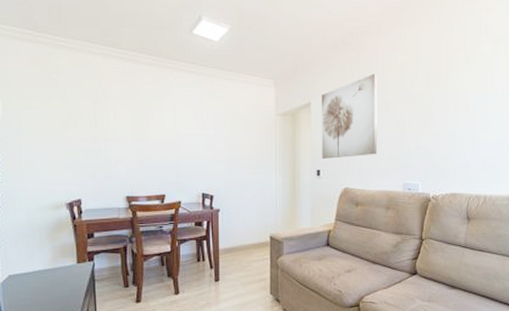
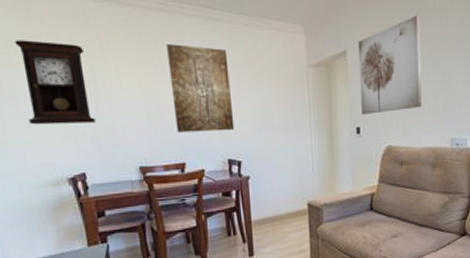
pendulum clock: none [35,87,93,157] -> present [14,40,96,125]
wall art: none [157,93,209,168] -> present [167,44,235,133]

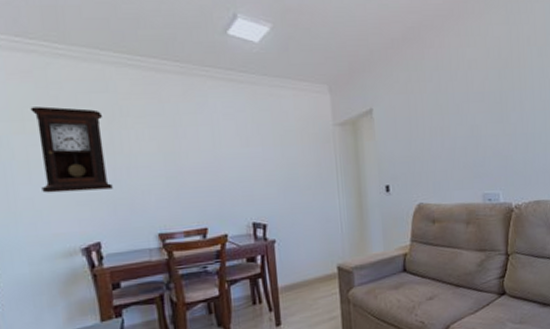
wall art: present [167,44,235,133] -> none [189,107,259,197]
wall art: present [358,15,421,114] -> none [384,72,451,172]

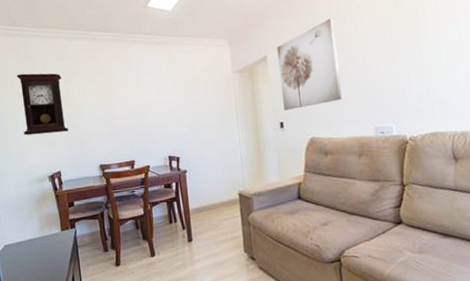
wall art: none [384,72,451,172] -> present [277,18,342,110]

